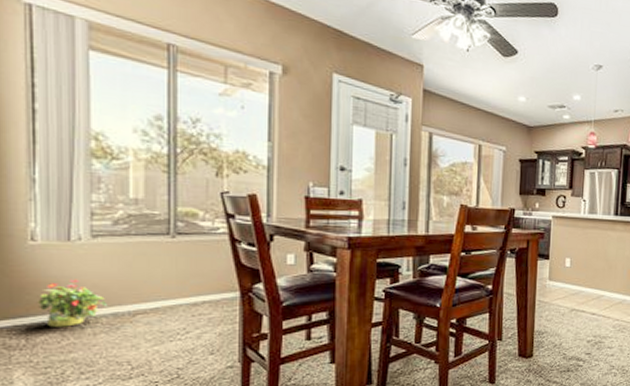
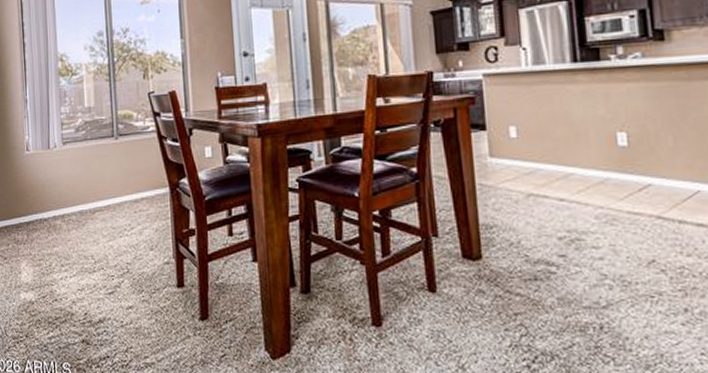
potted plant: present [38,279,107,327] -> none [32,181,75,224]

